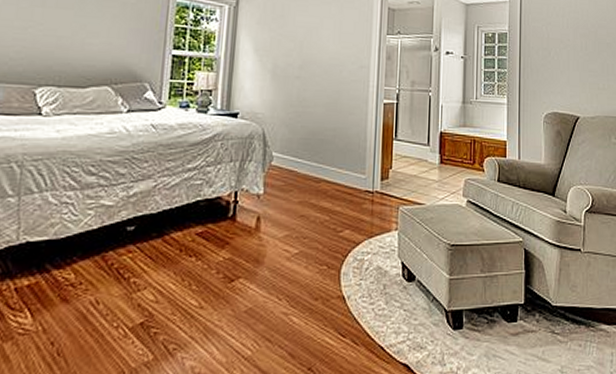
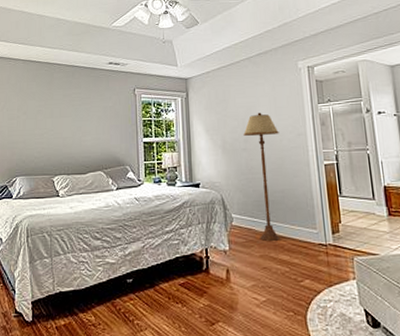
floor lamp: none [299,36,340,185] -> present [243,112,280,241]

